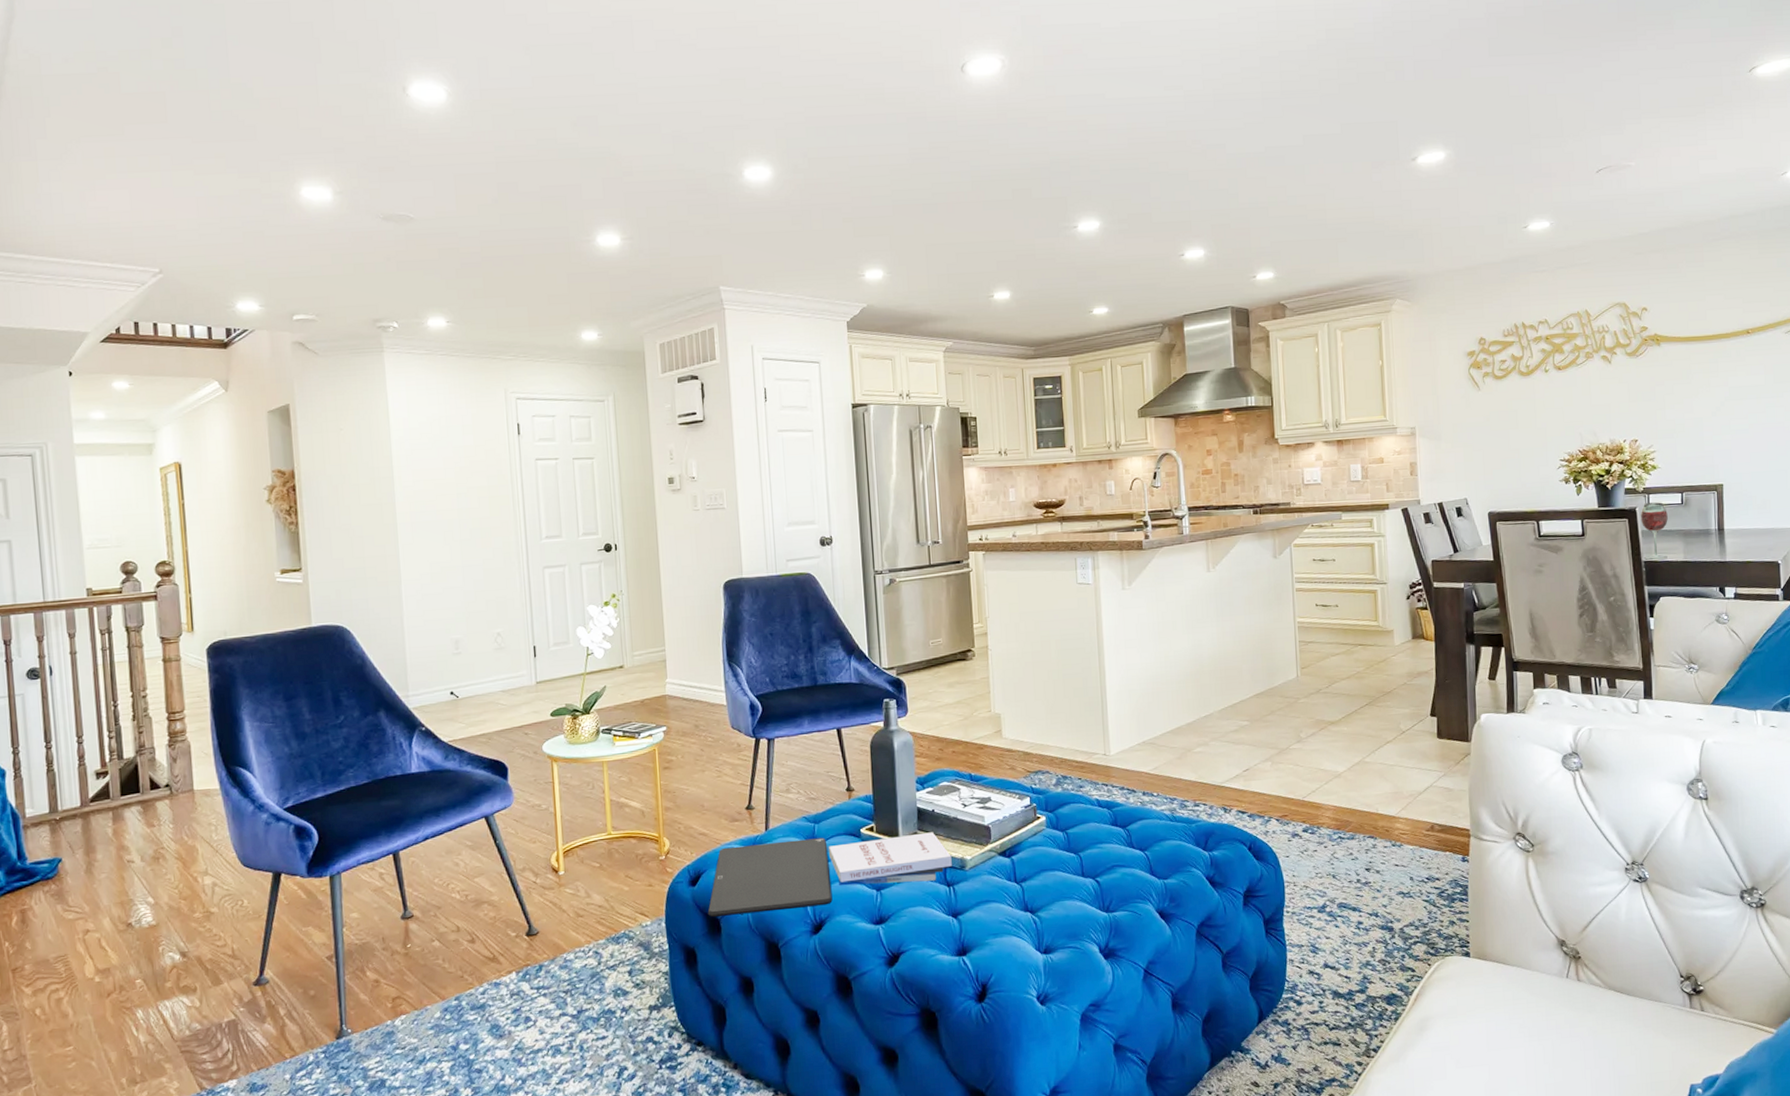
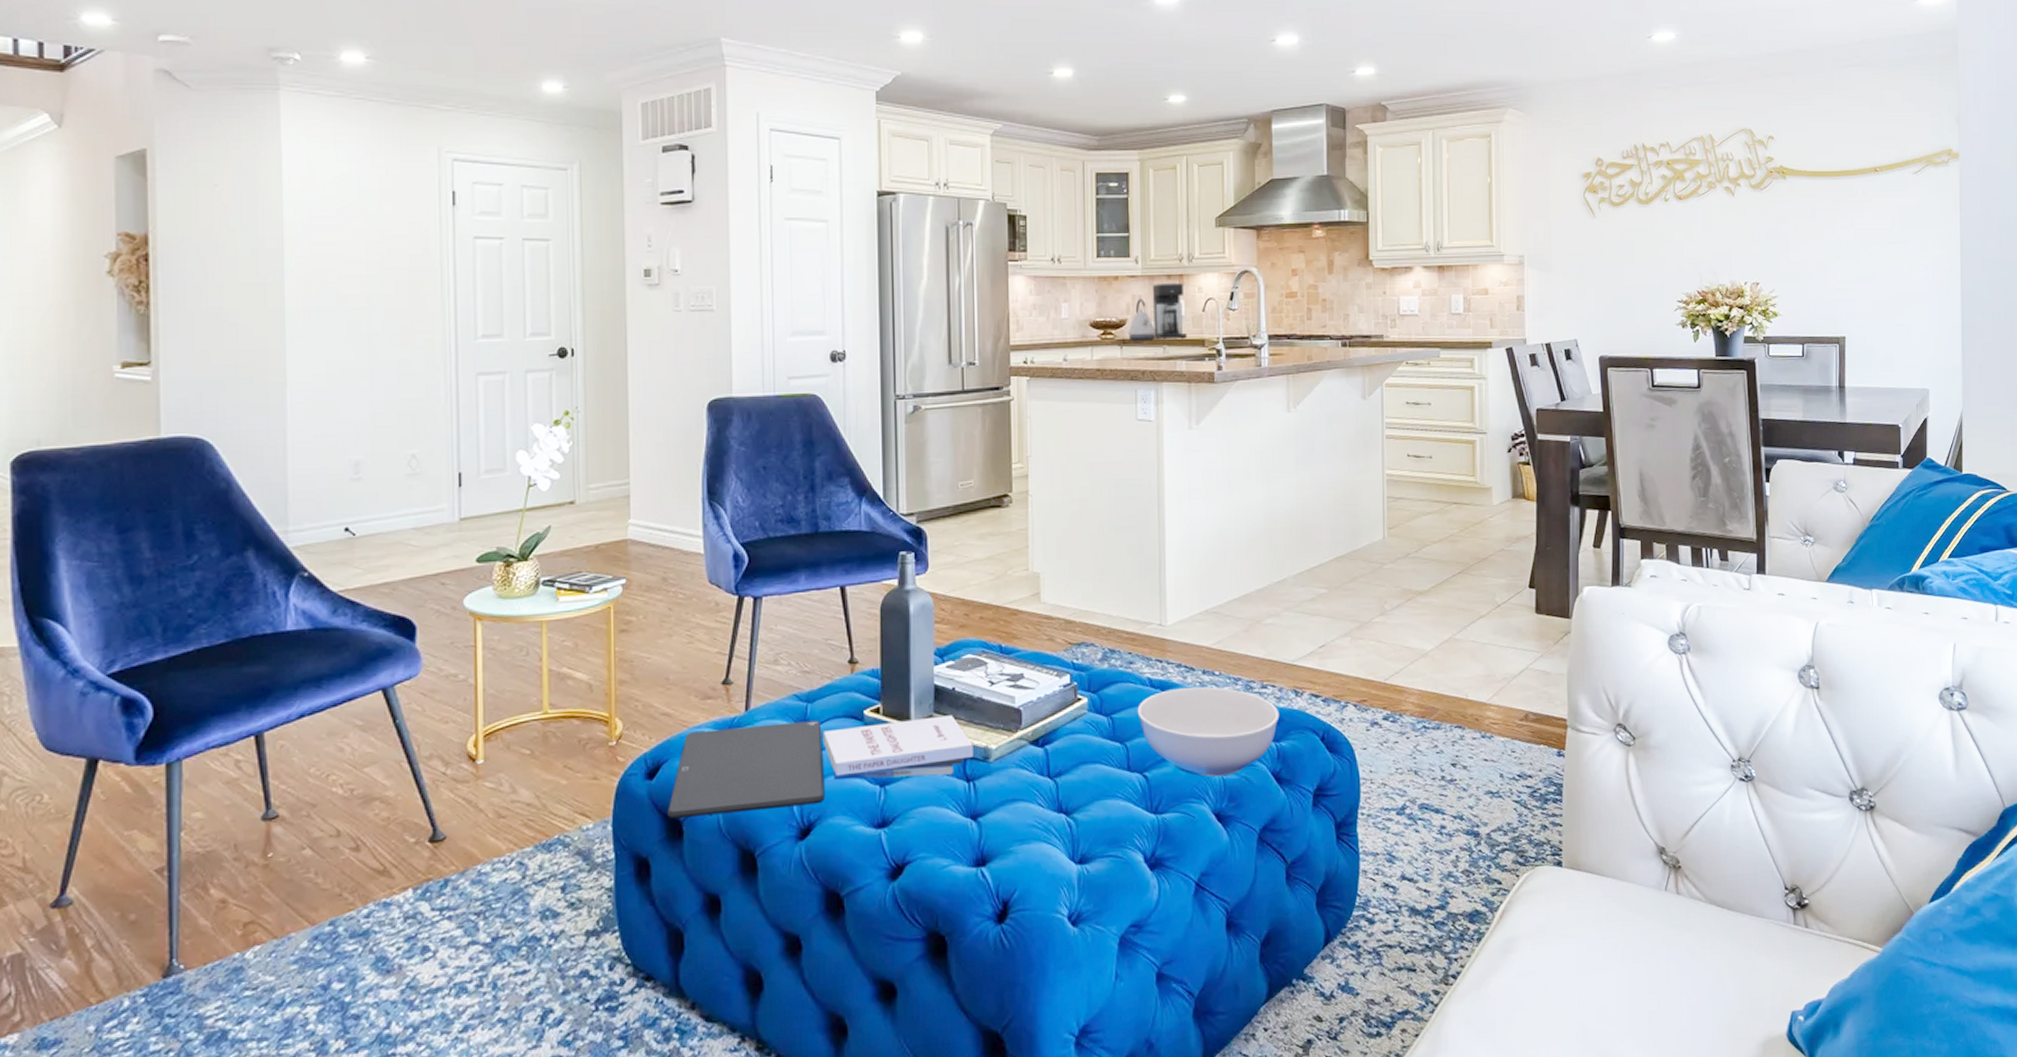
kettle: none [1067,481,1090,518] -> present [1128,299,1156,342]
coffee maker: none [1085,467,1117,516] -> present [1152,283,1187,340]
bowl: none [1088,806,1211,881] -> present [1137,686,1280,777]
wineglass: present [1640,502,1668,561] -> none [1759,353,1788,419]

